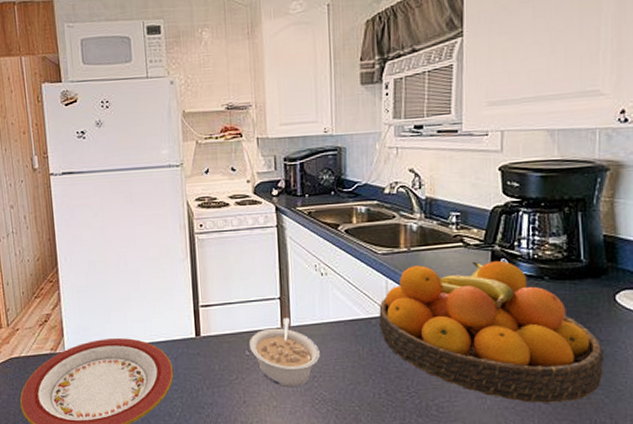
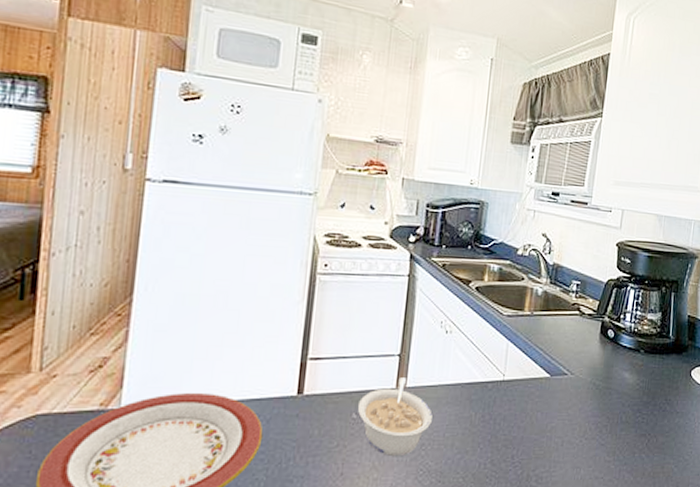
fruit bowl: present [379,260,605,403] -> none [494,330,679,473]

